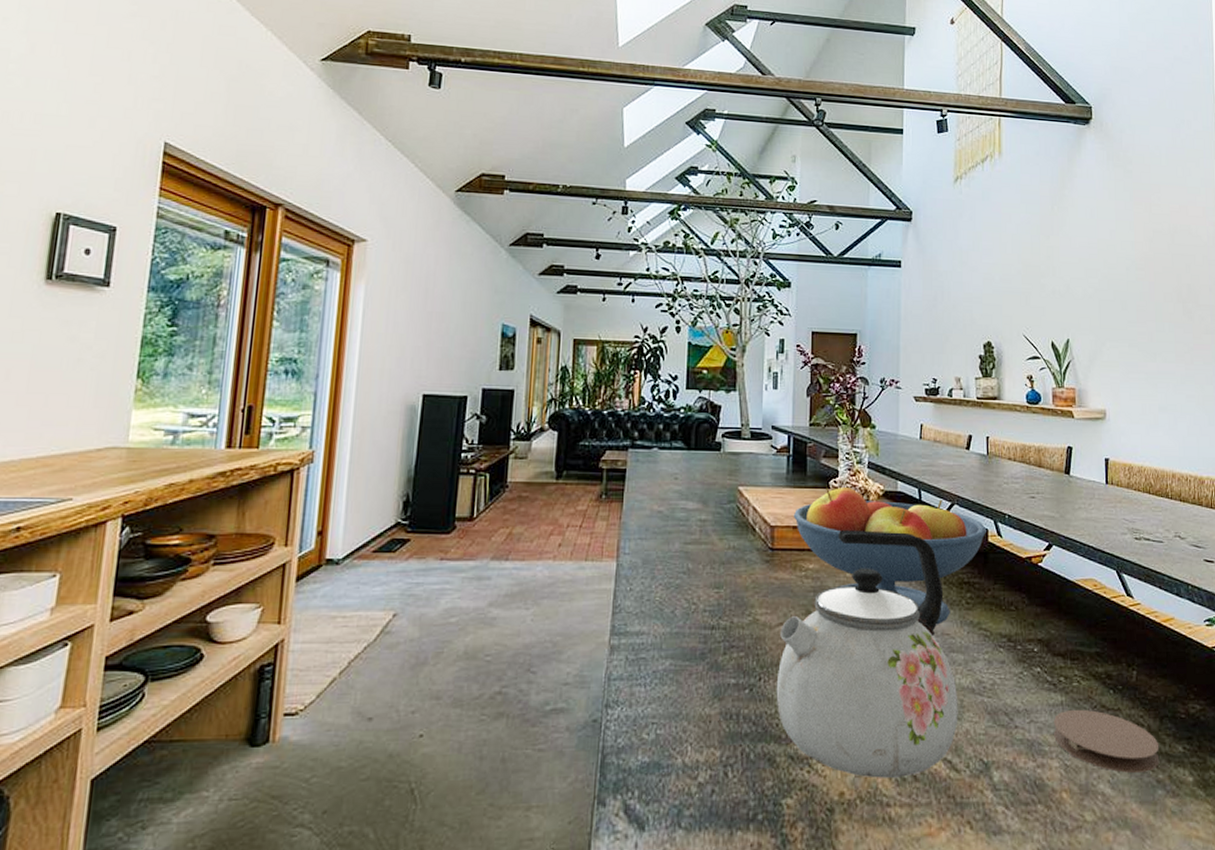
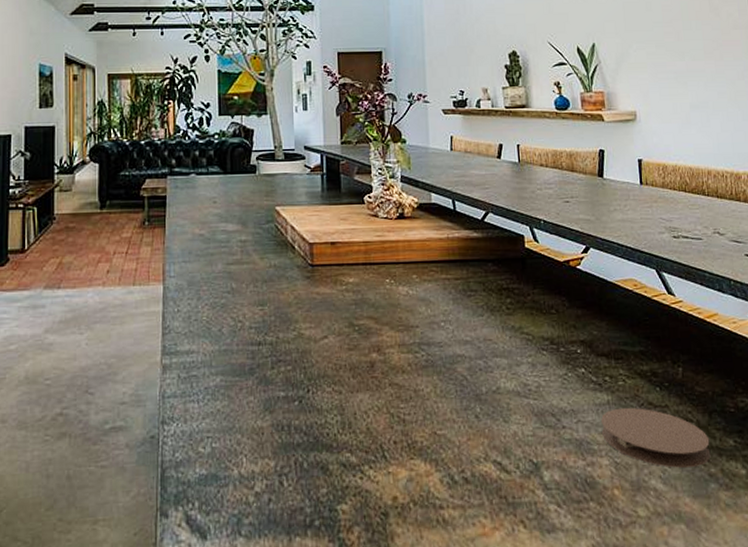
kettle: present [776,530,958,778] -> none [324,242,506,482]
fruit bowl: present [793,488,988,625] -> none [330,202,524,331]

